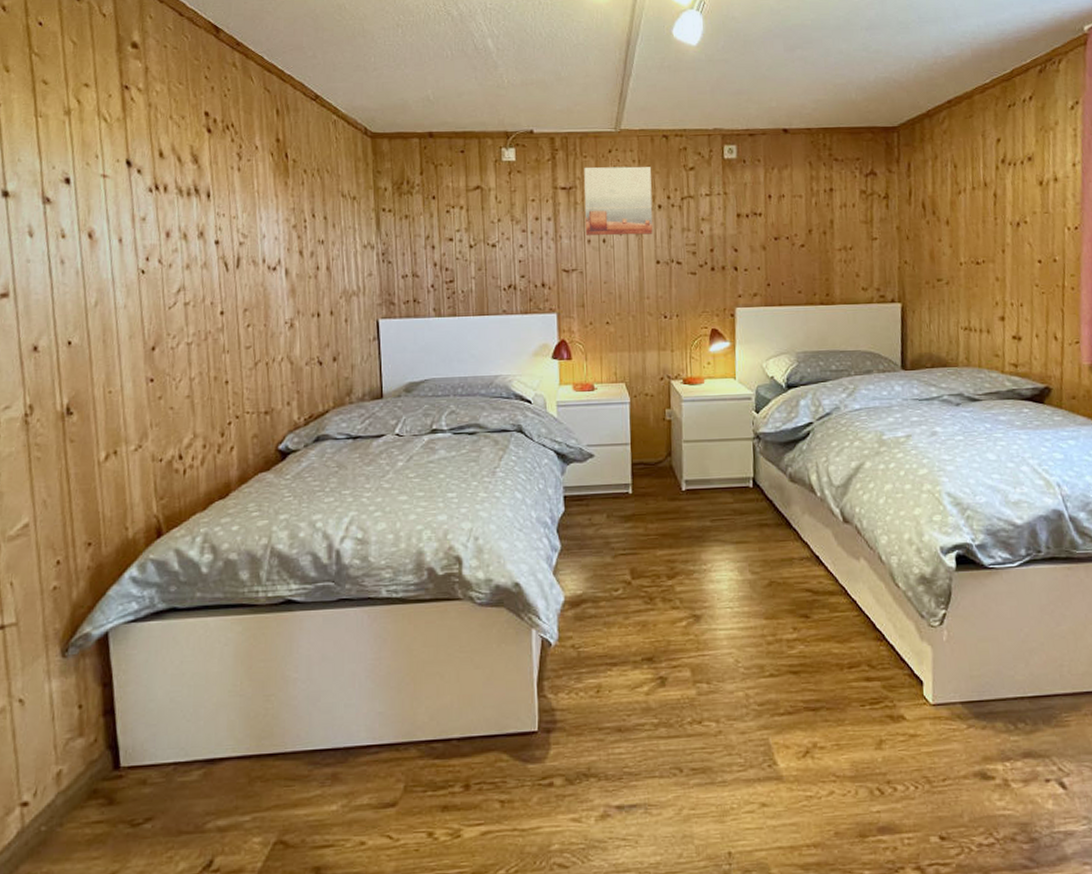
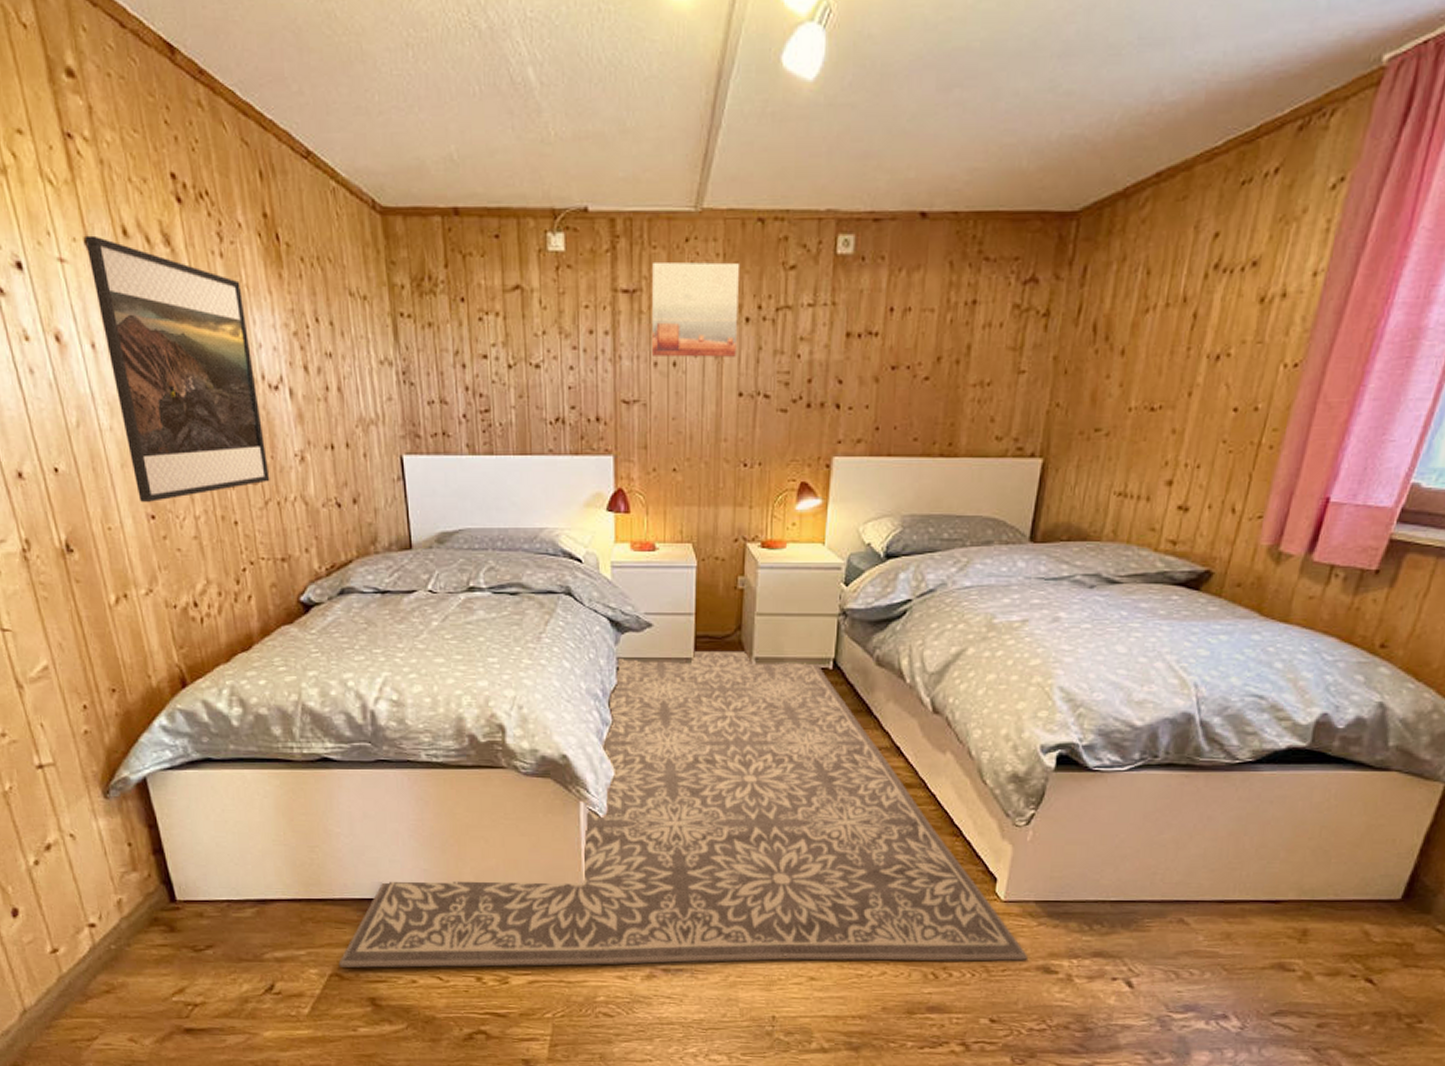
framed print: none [126,157,262,368] -> present [84,235,270,503]
rug: none [284,474,964,833] -> present [338,650,1027,968]

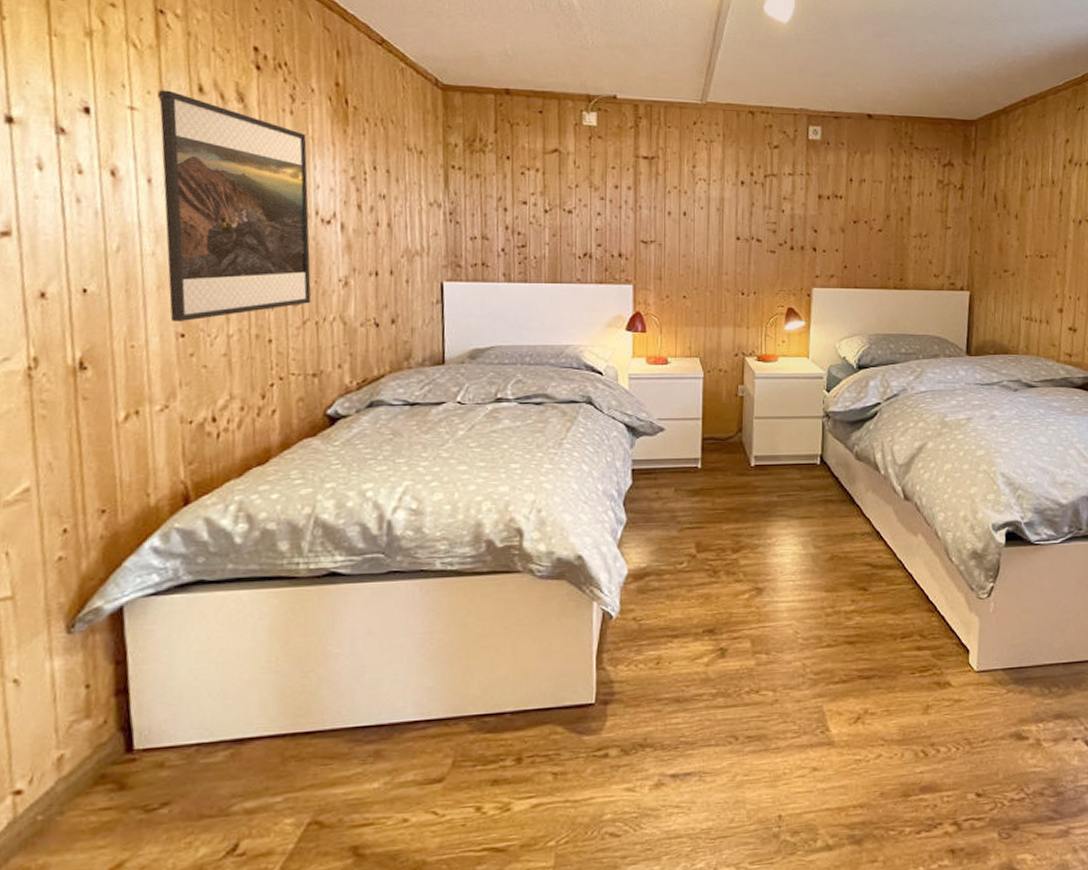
rug: present [338,650,1027,968] -> none [319,450,1002,812]
wall art: present [651,261,739,358] -> none [666,137,735,210]

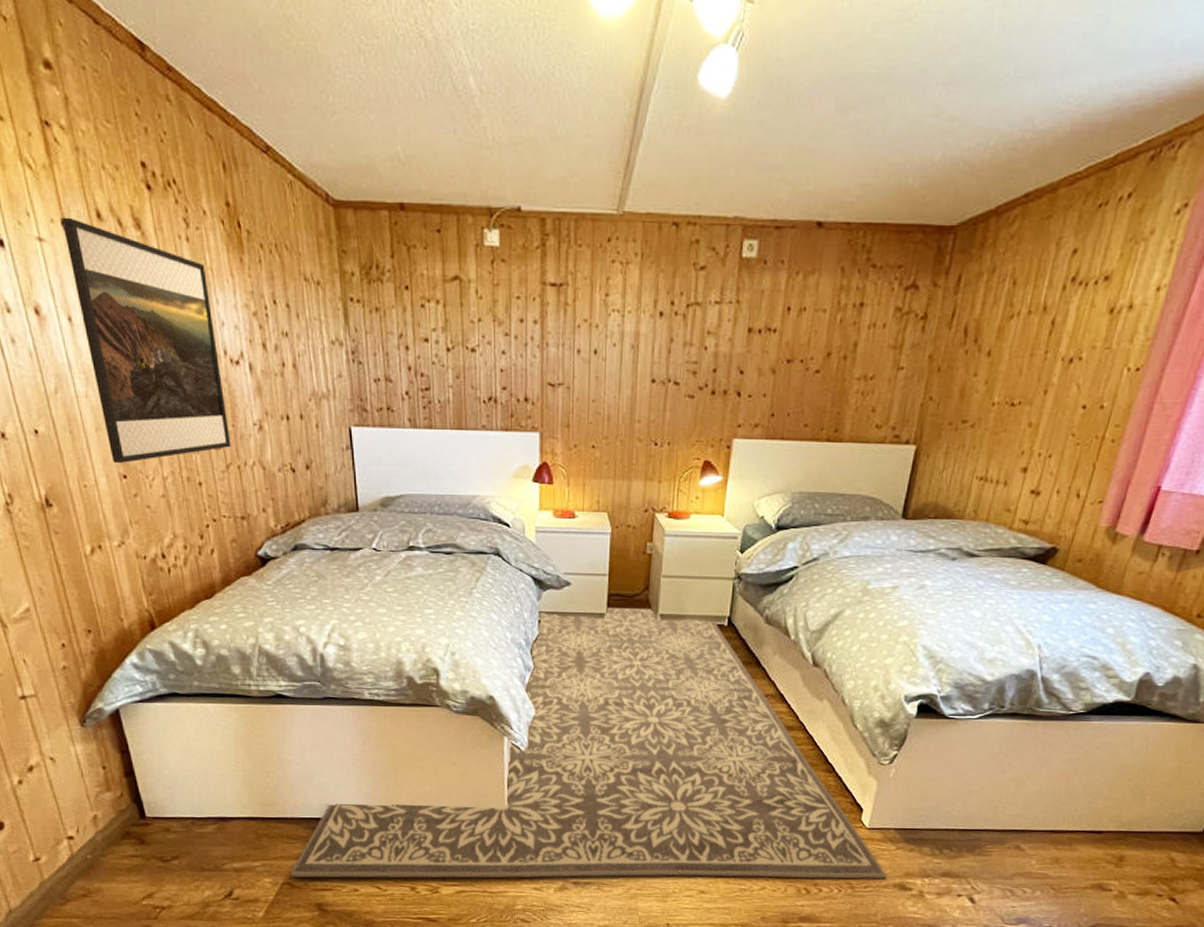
rug: none [319,450,1002,812] -> present [289,606,887,879]

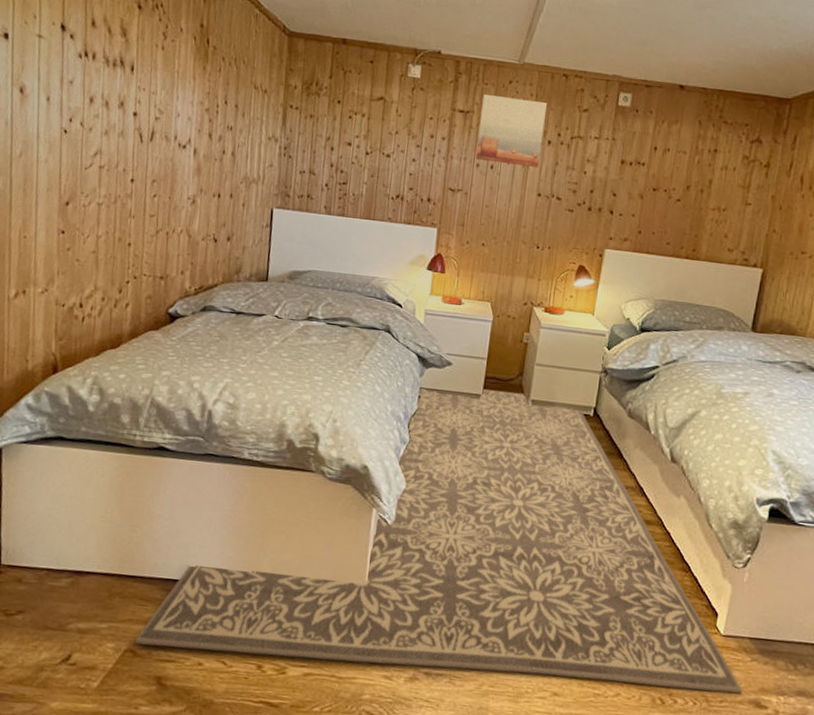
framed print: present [61,217,231,464] -> none [55,22,173,221]
wall art: none [575,258,655,347] -> present [475,94,547,167]

